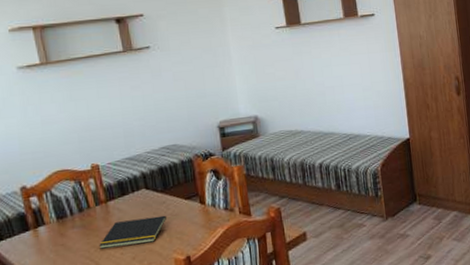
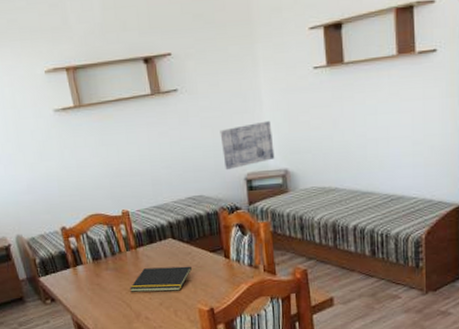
wall art: none [192,73,245,120] -> present [220,120,275,171]

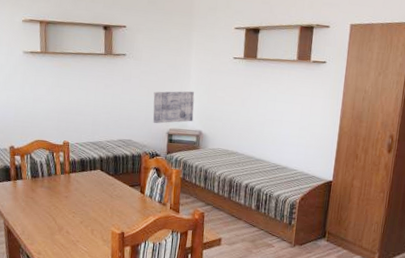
notepad: present [130,266,192,292] -> none [58,191,112,214]

